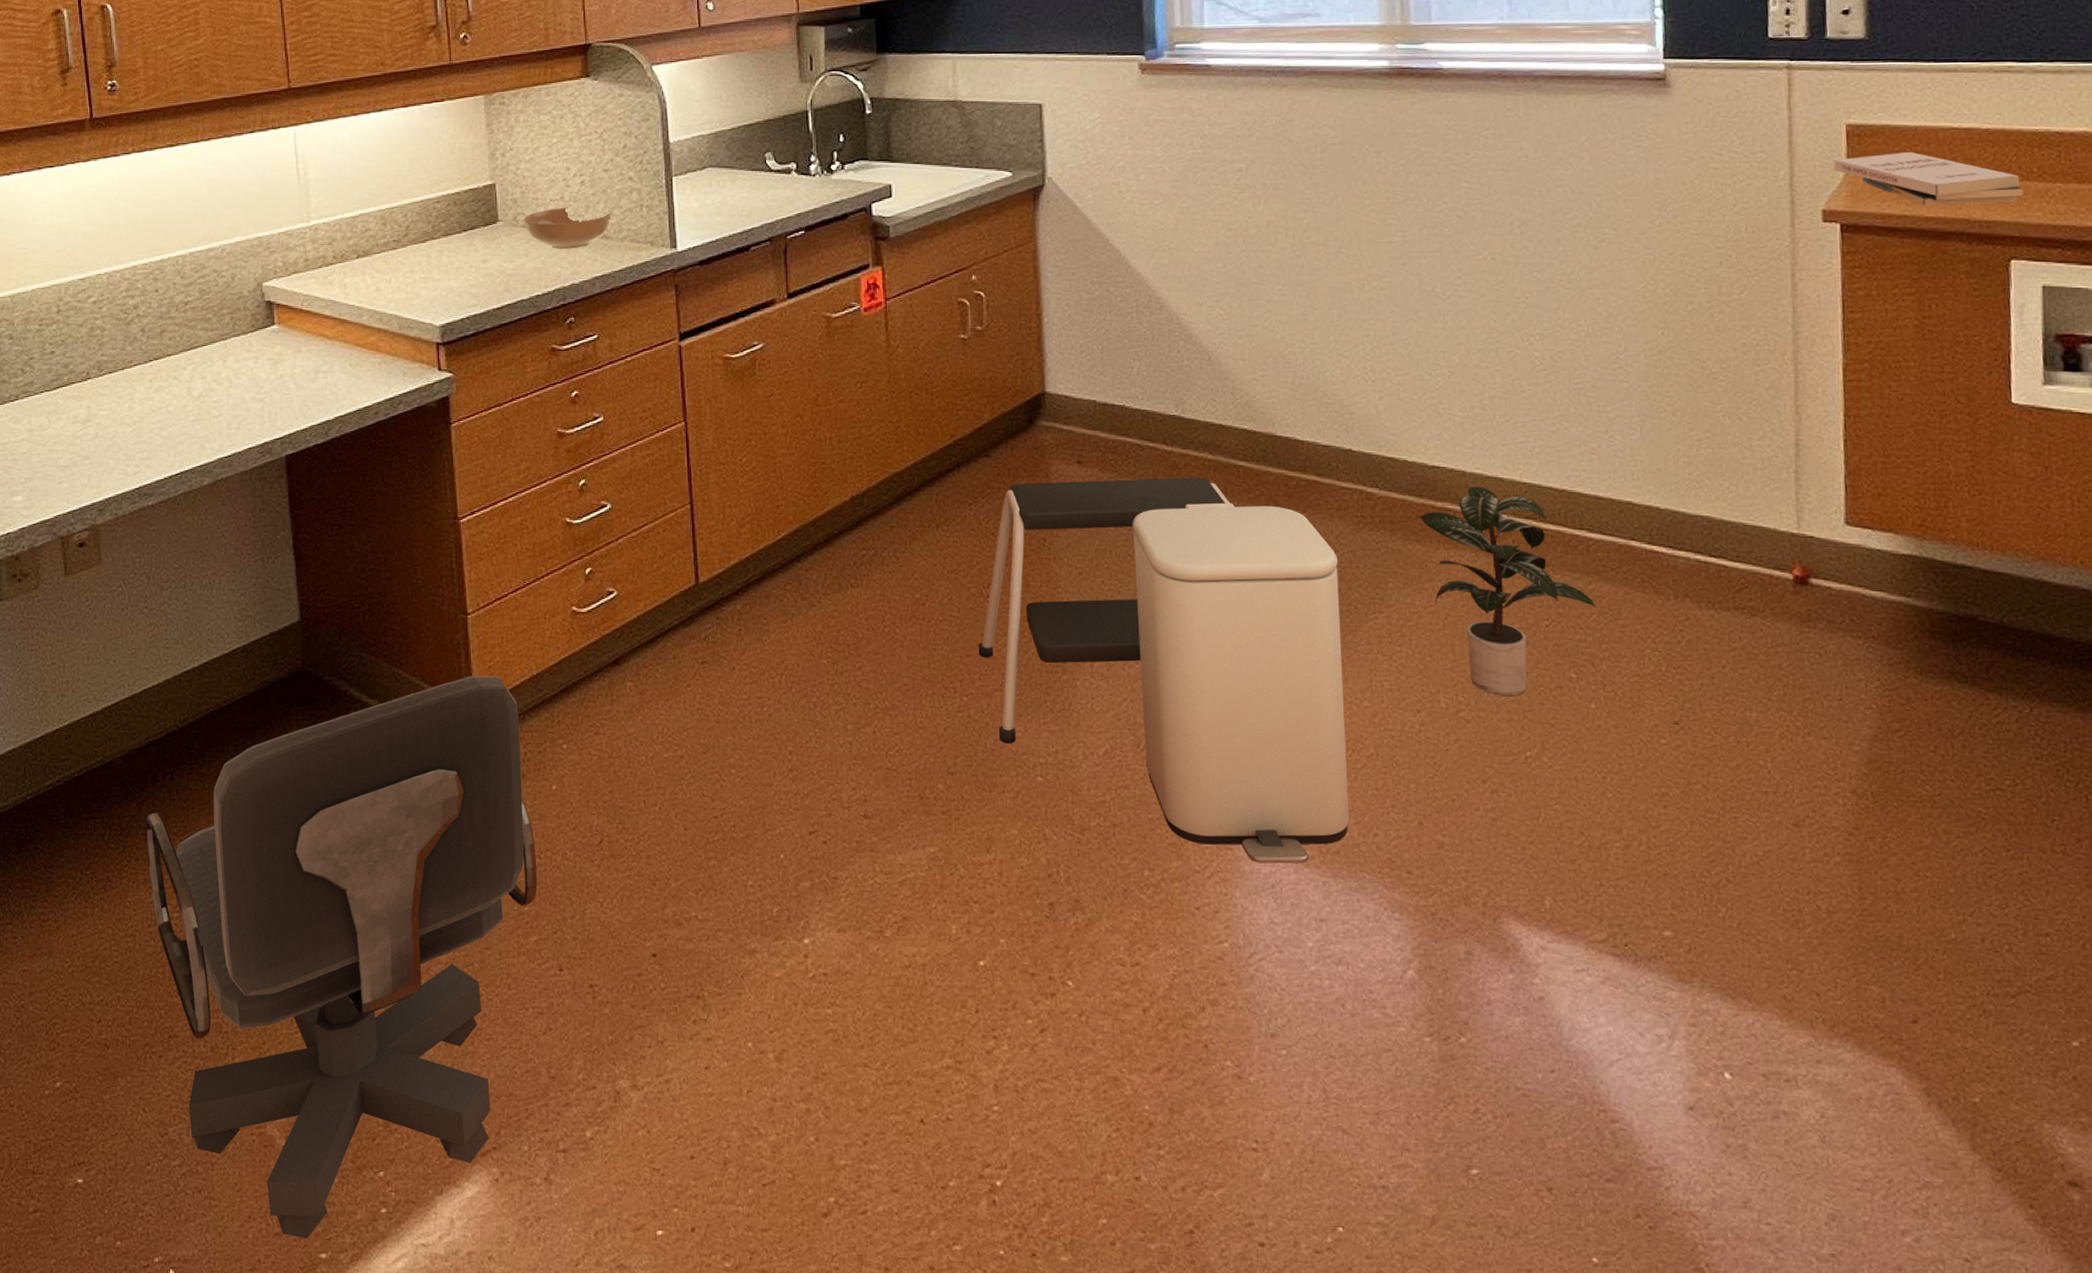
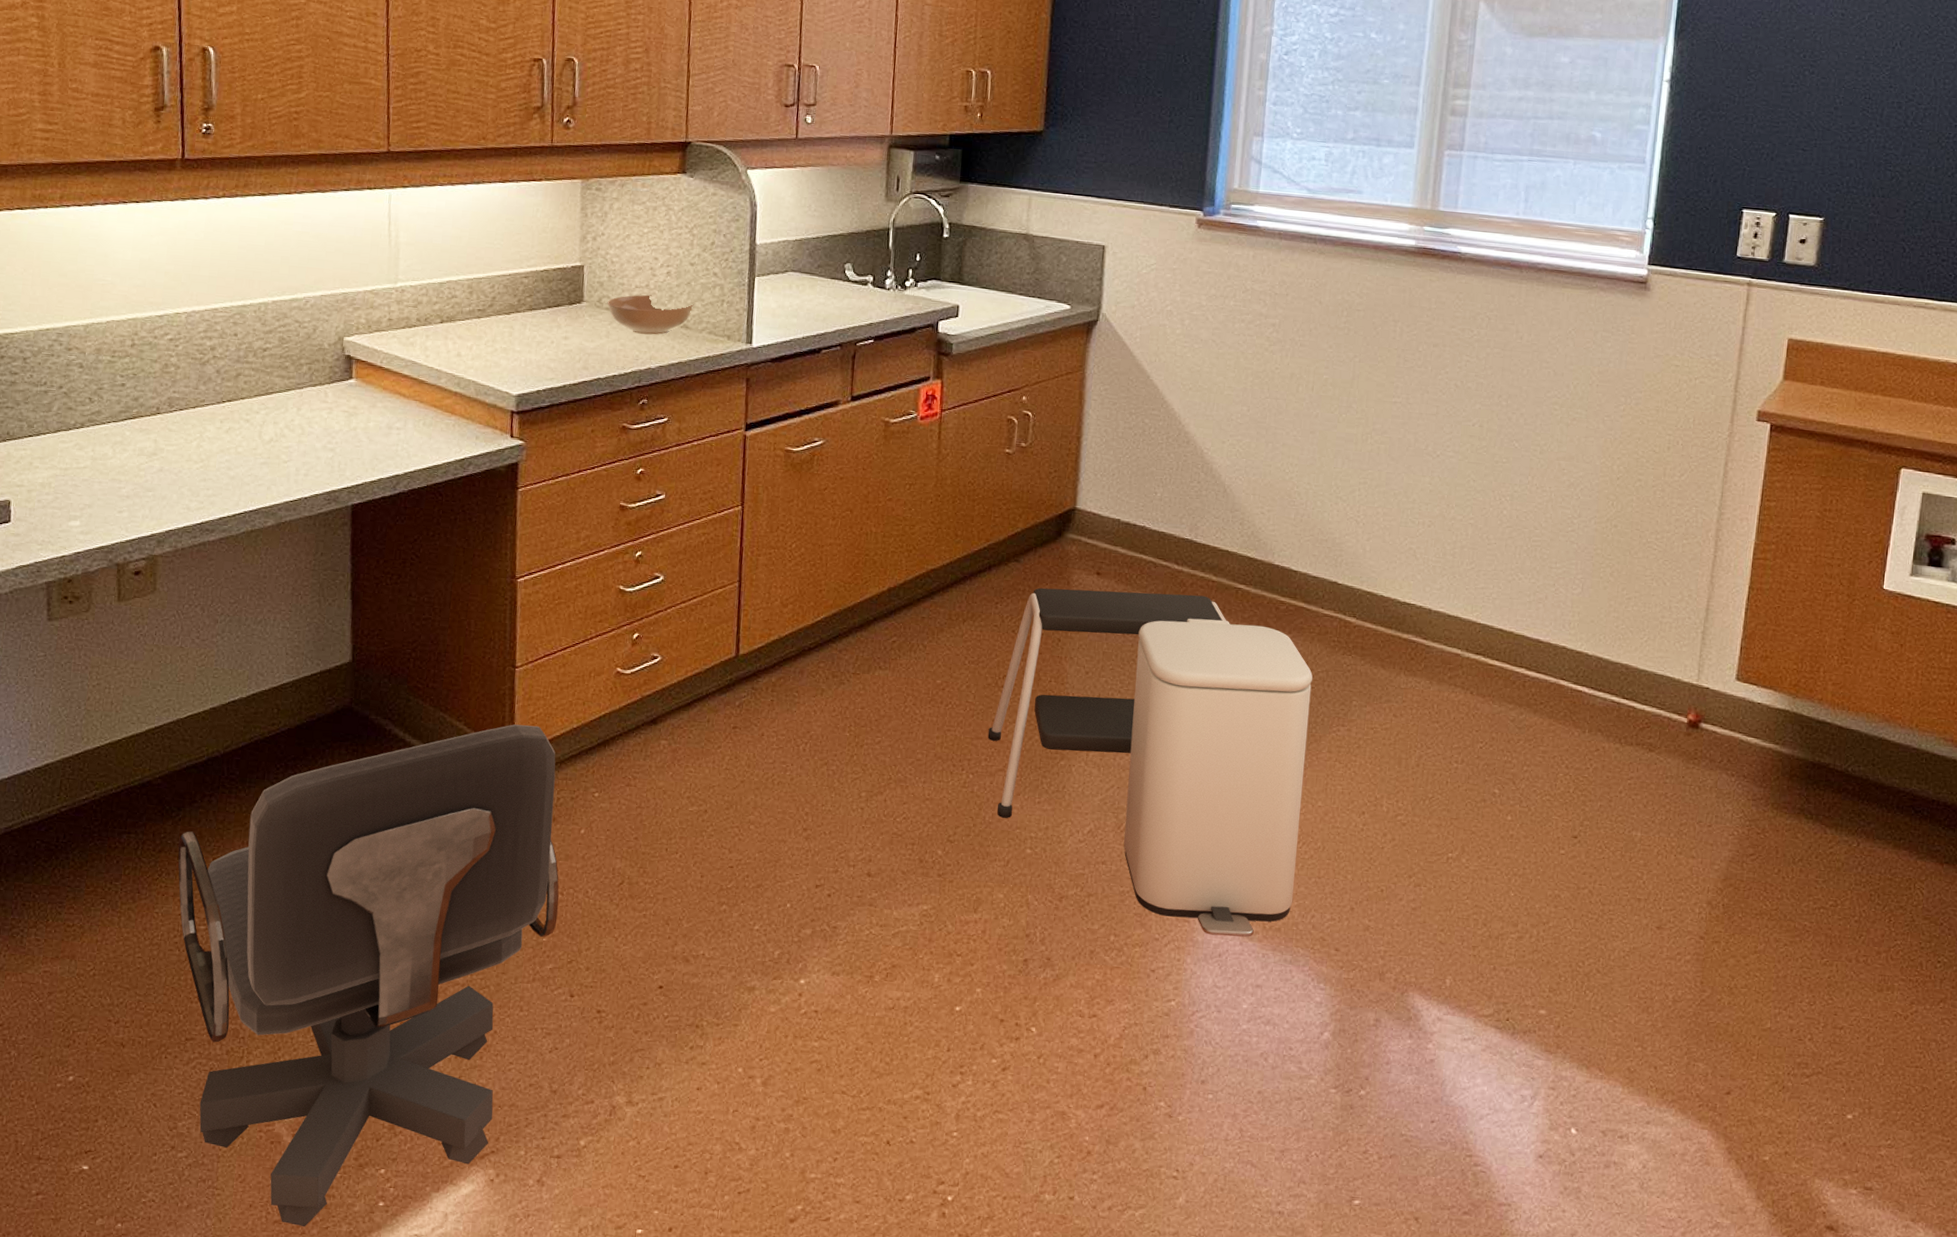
potted plant: present [1417,486,1598,696] -> none [1385,622,1525,805]
books: present [1833,151,2024,206] -> none [1772,367,1921,420]

